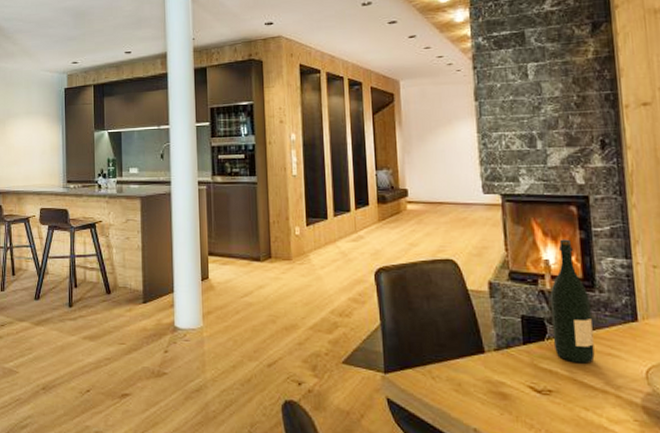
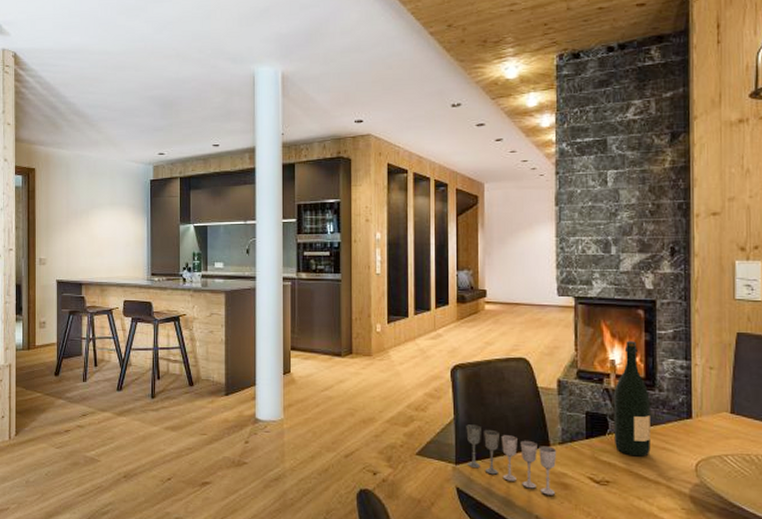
wine glass: none [394,330,495,406] -> present [466,424,557,495]

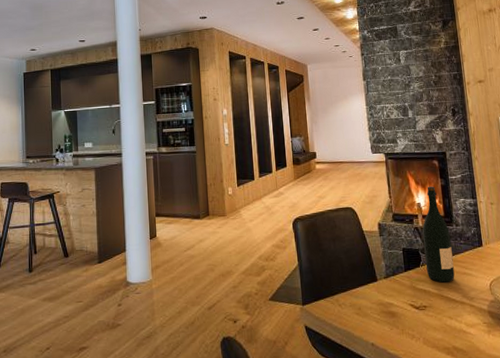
wine glass: present [466,424,557,495] -> none [309,268,386,324]

